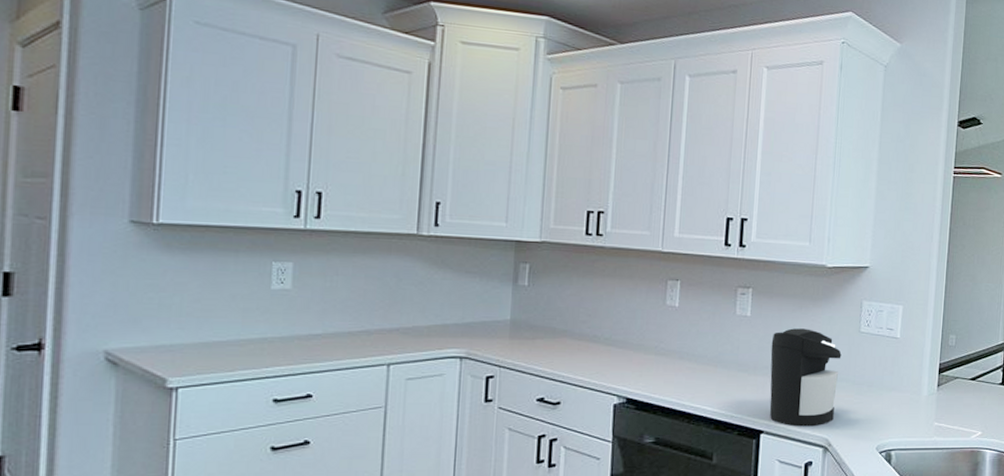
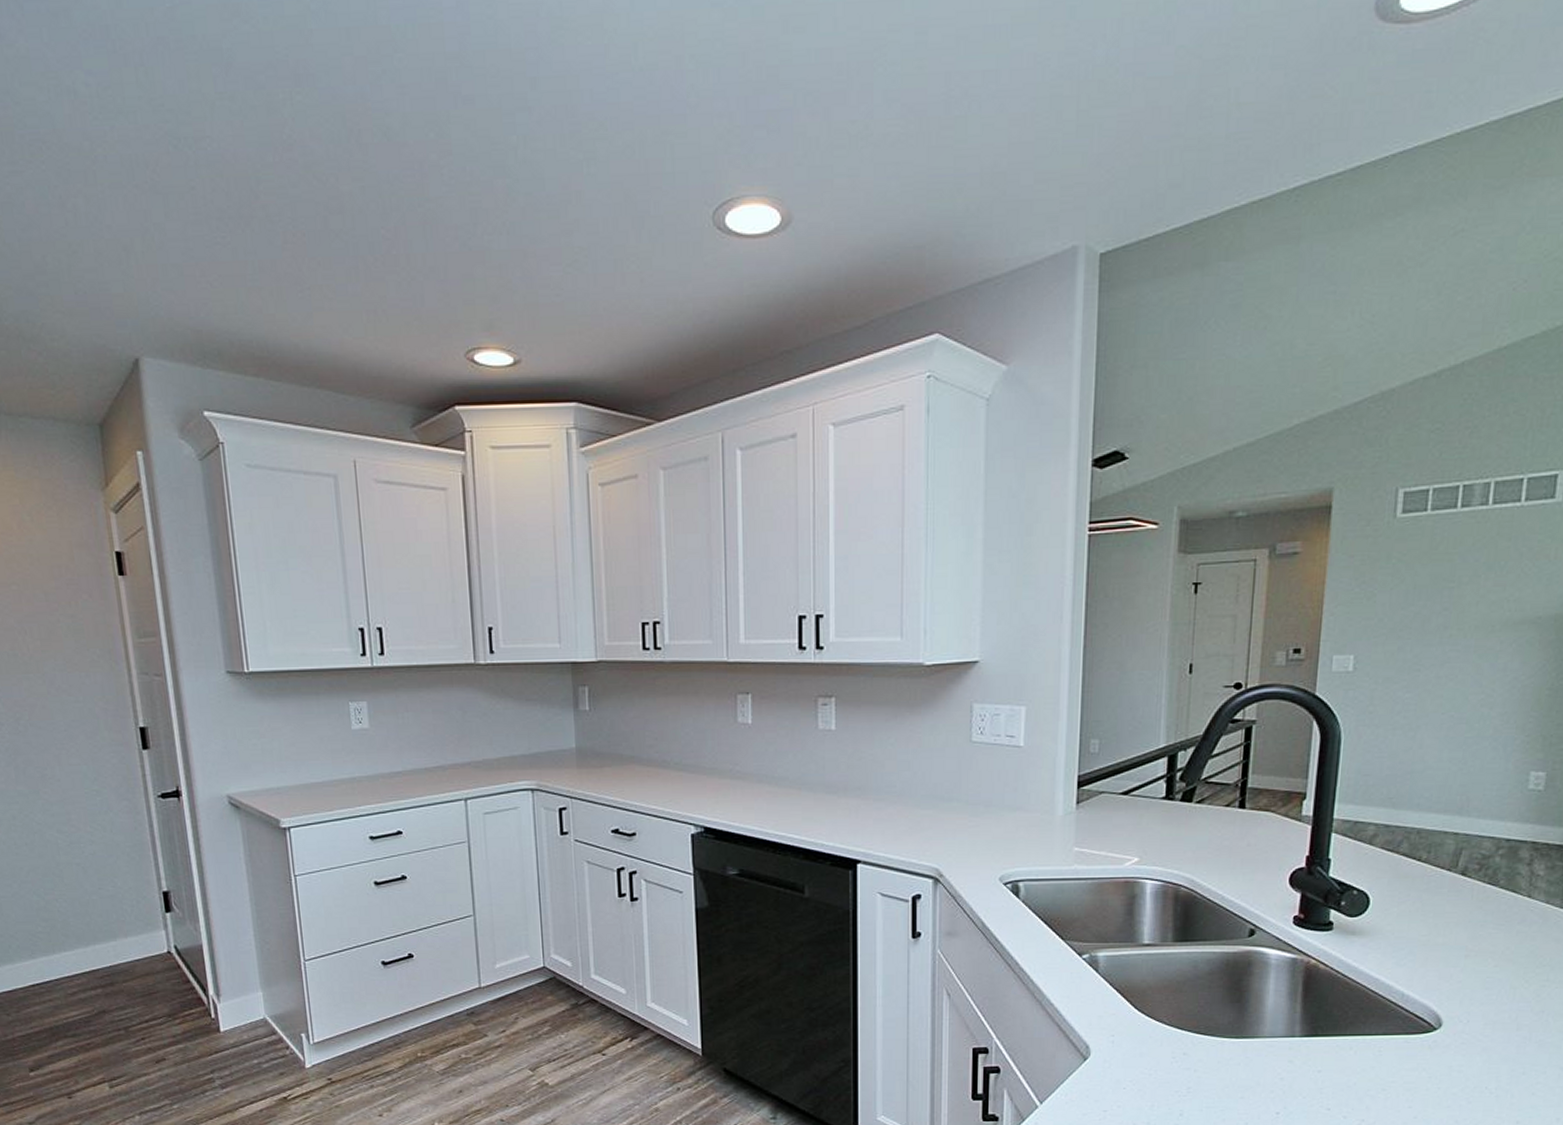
coffee maker: present [769,328,842,427] -> none [862,741,950,855]

